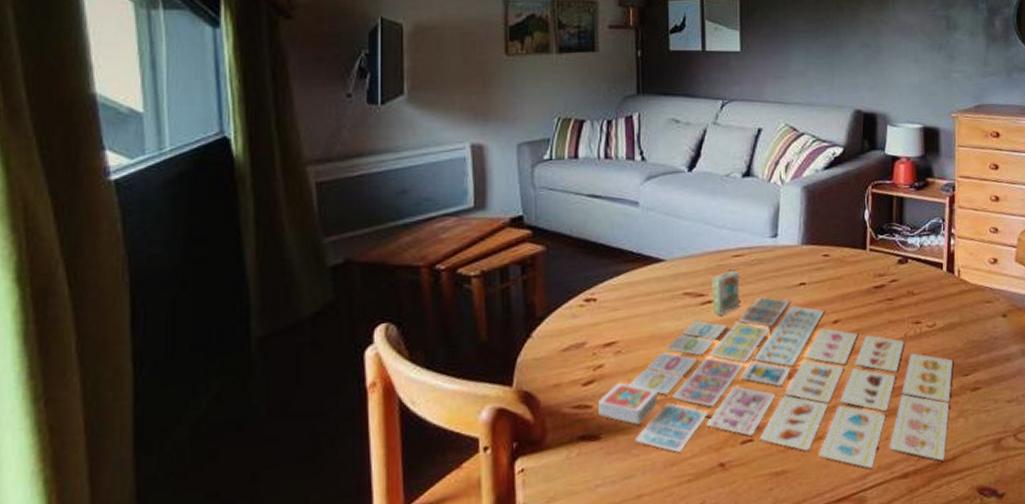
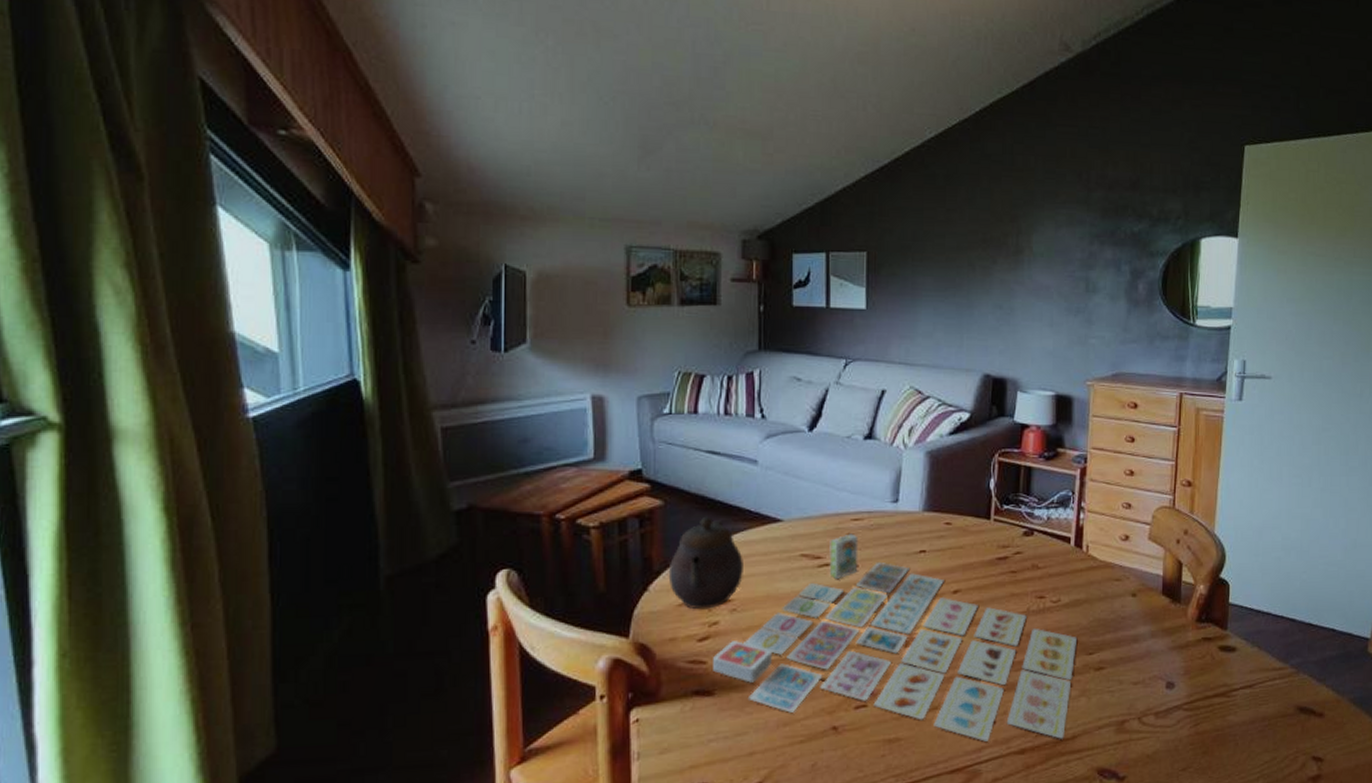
teapot: none [551,260,627,354] -> present [668,517,743,610]

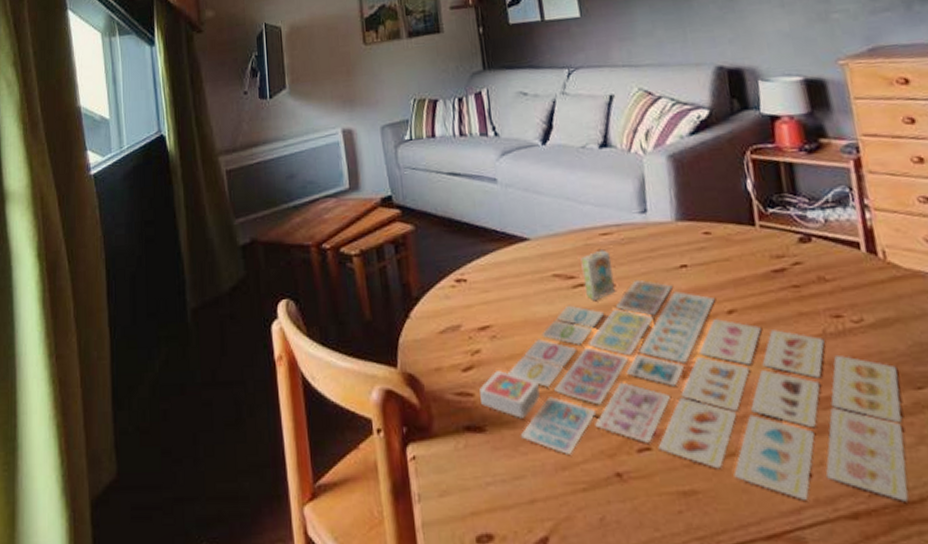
teapot: present [668,517,743,610] -> none [426,239,498,337]

